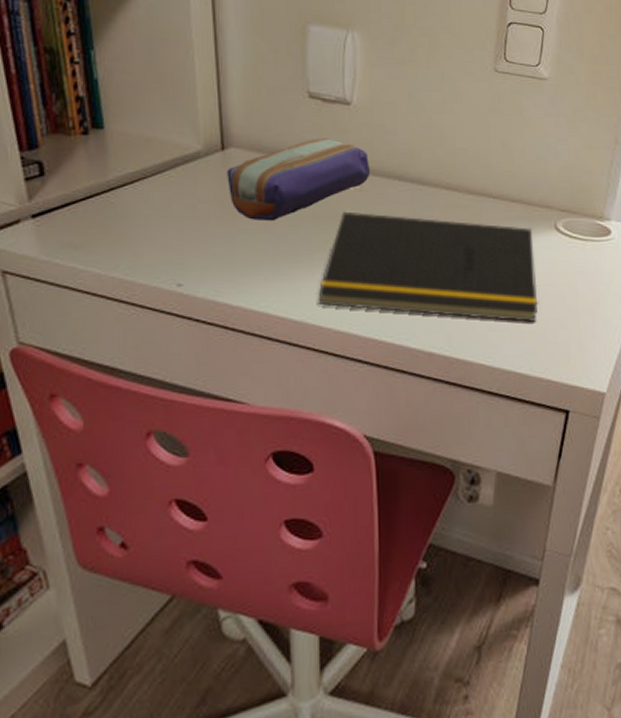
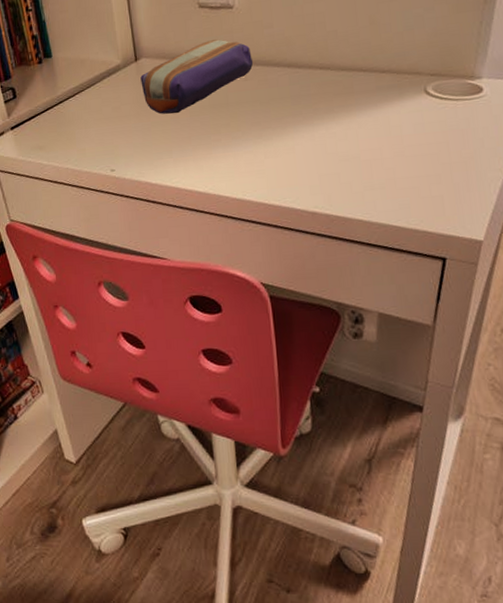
notepad: present [318,211,538,323] -> none [216,94,411,181]

